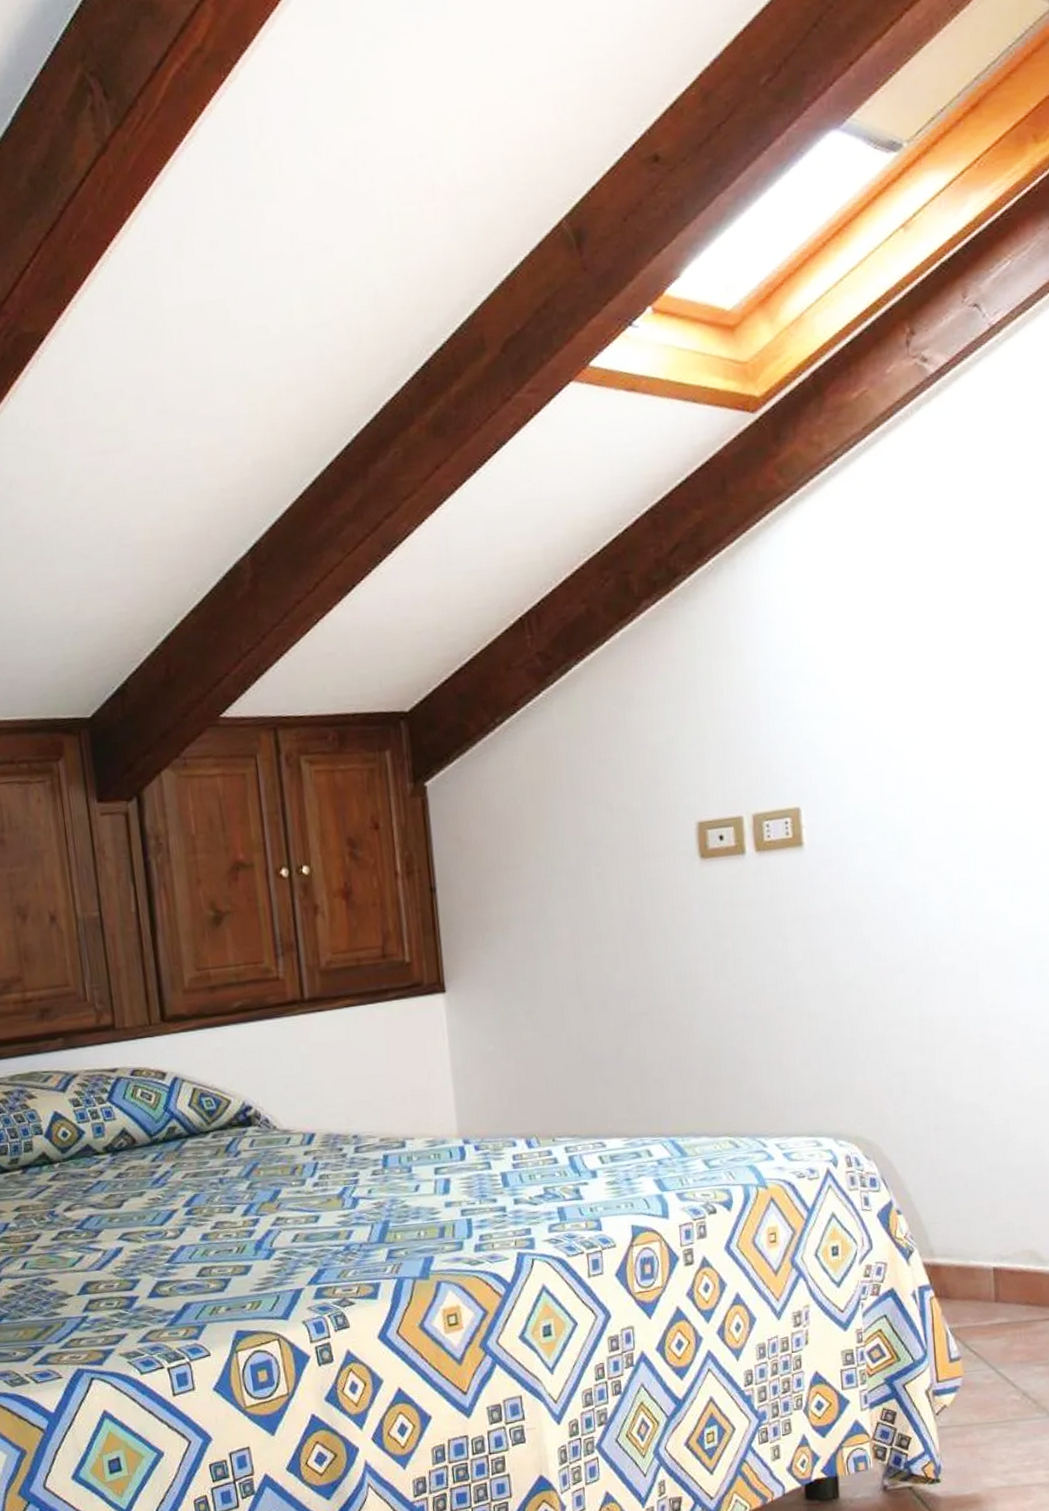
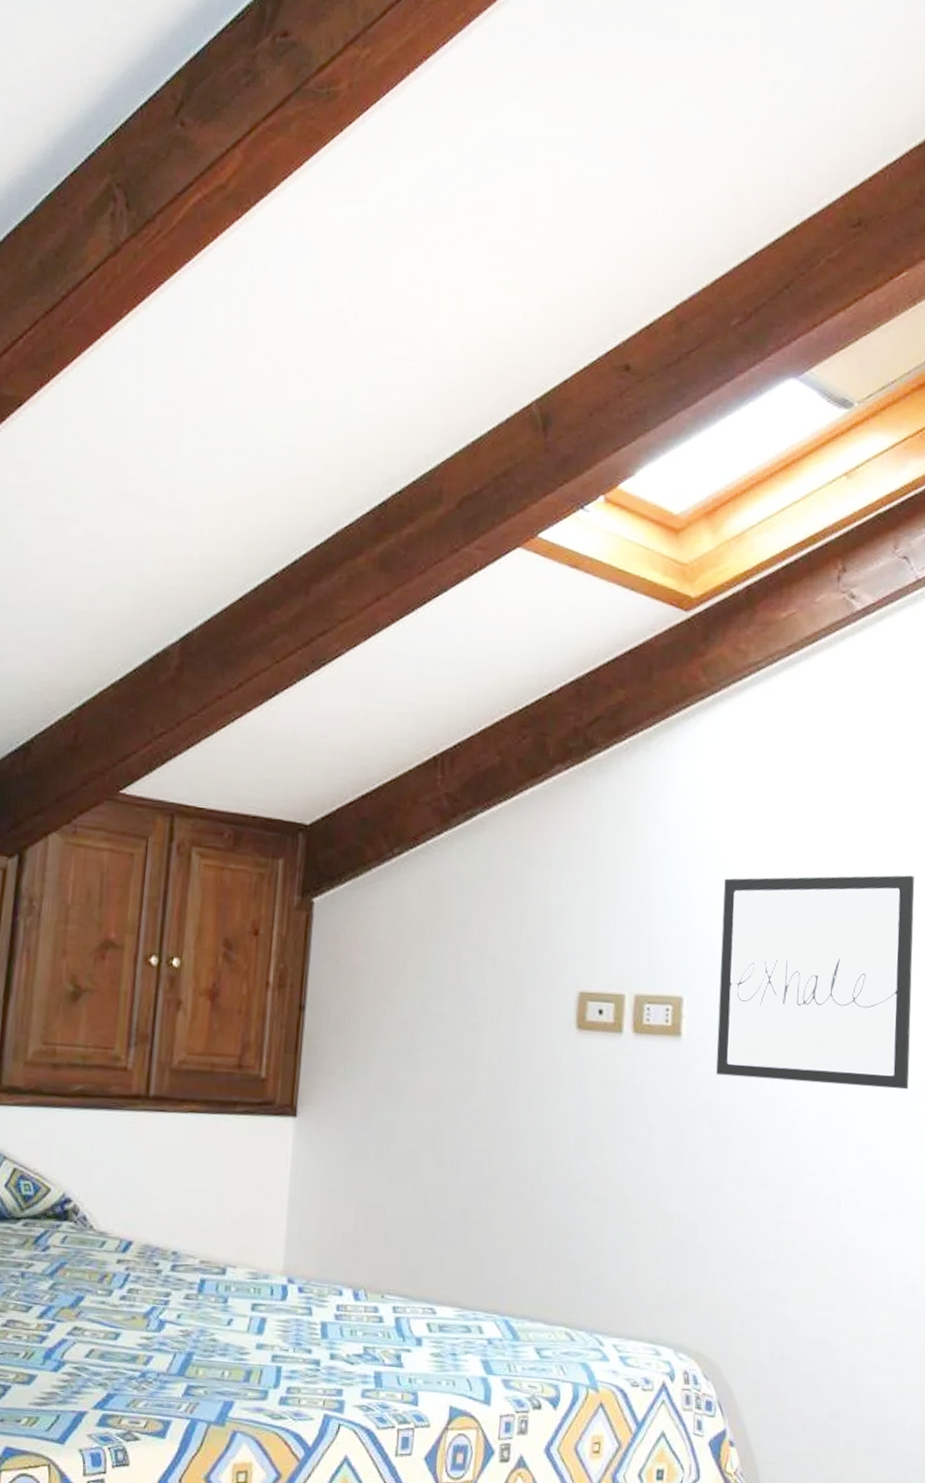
wall art: none [826,641,1034,877] -> present [716,875,915,1090]

